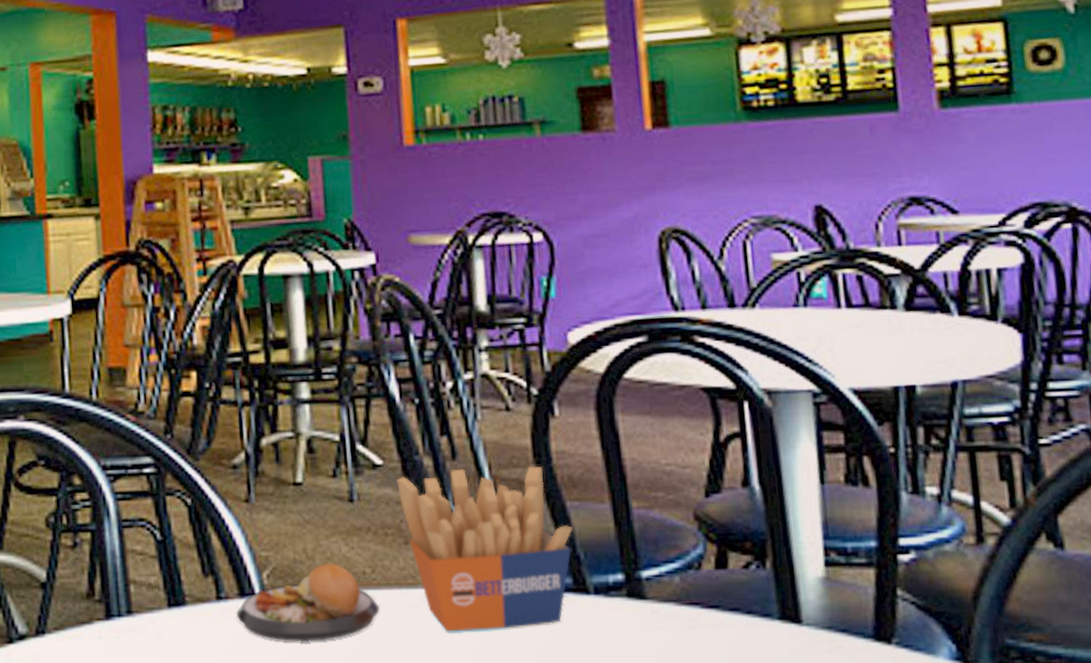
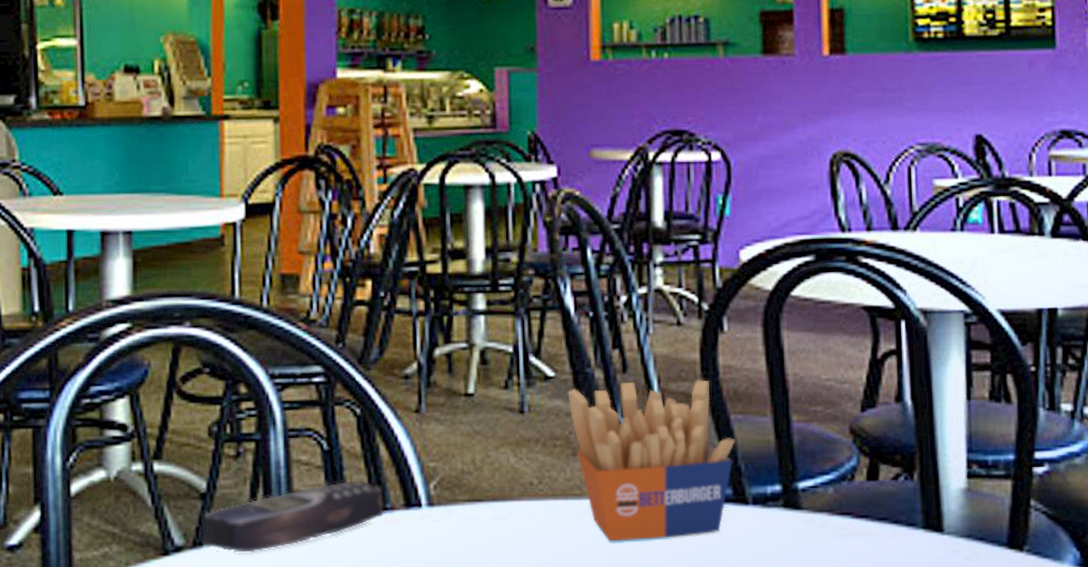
mobile phone: none [42,569,219,642] -> present [201,480,385,554]
burger: present [235,562,380,642] -> none [400,473,545,552]

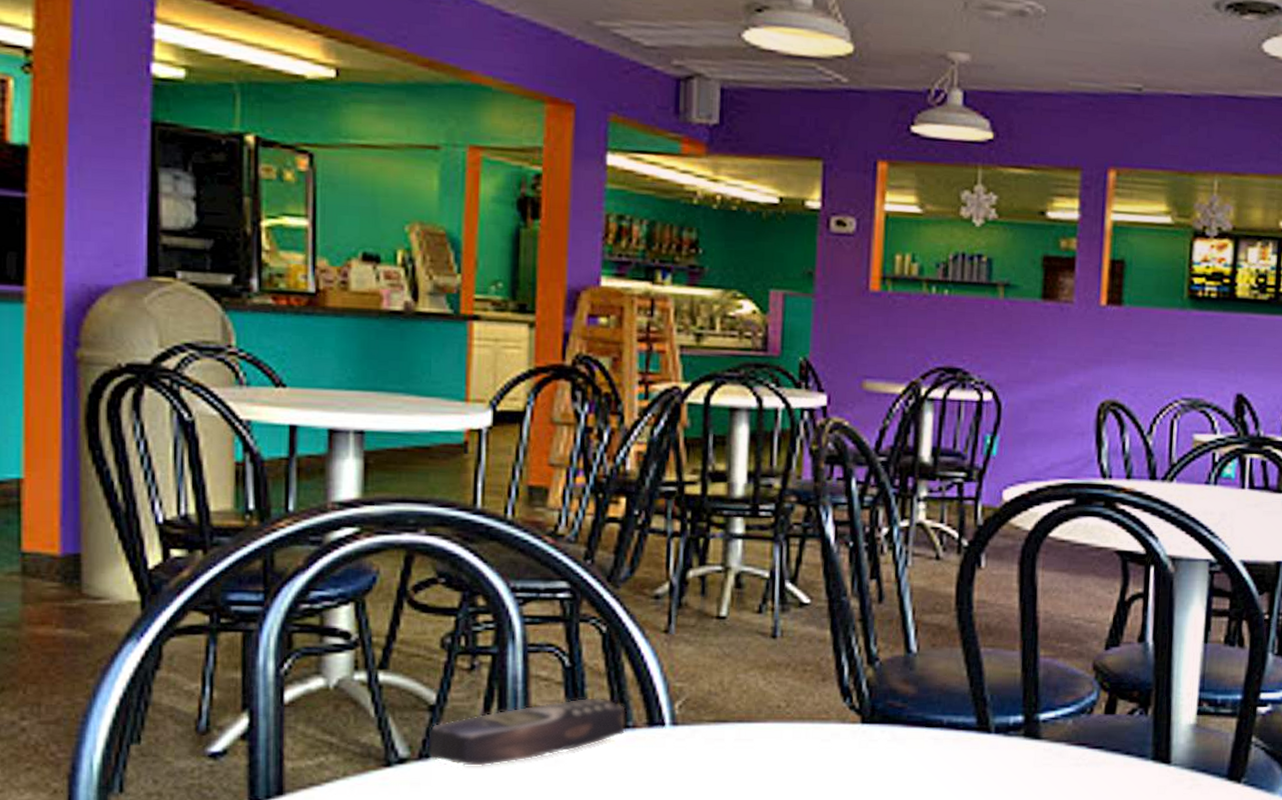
french fries: present [567,379,736,542] -> none [821,611,984,765]

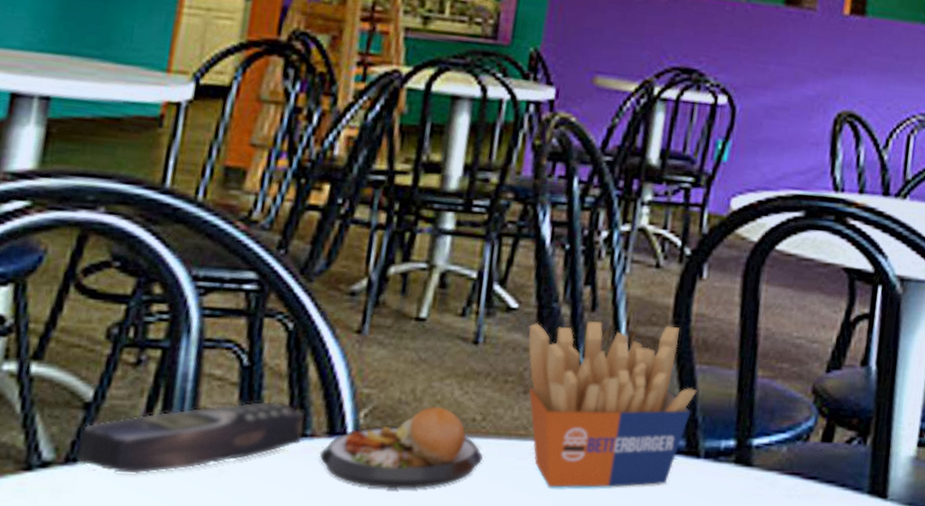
burger: none [642,696,790,771] -> present [319,406,483,489]
french fries: none [821,611,984,765] -> present [528,320,697,488]

